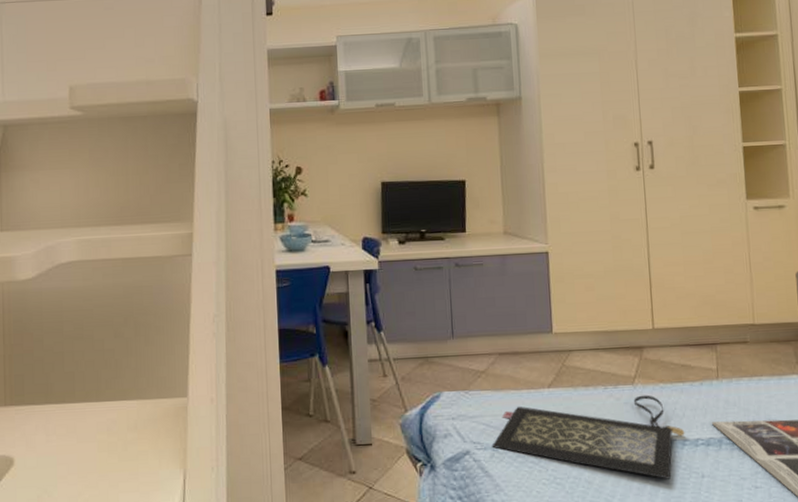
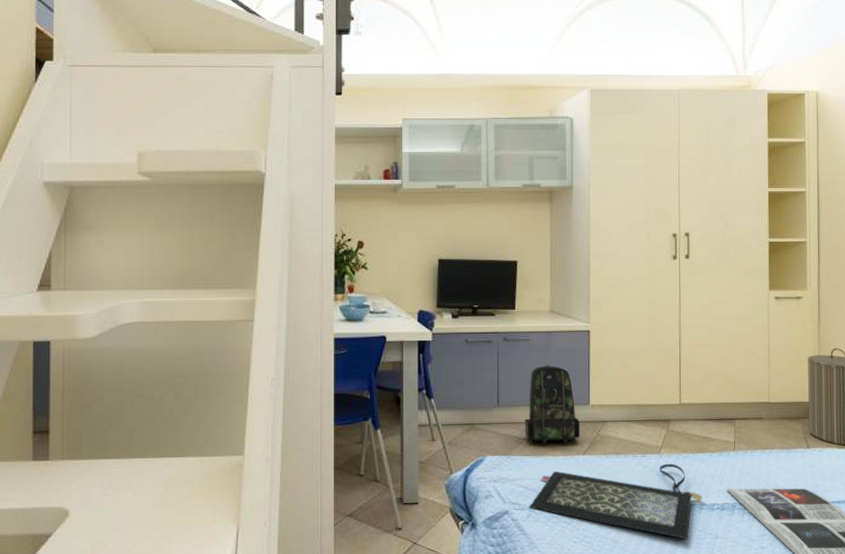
backpack: none [482,291,544,379] -> present [524,365,580,445]

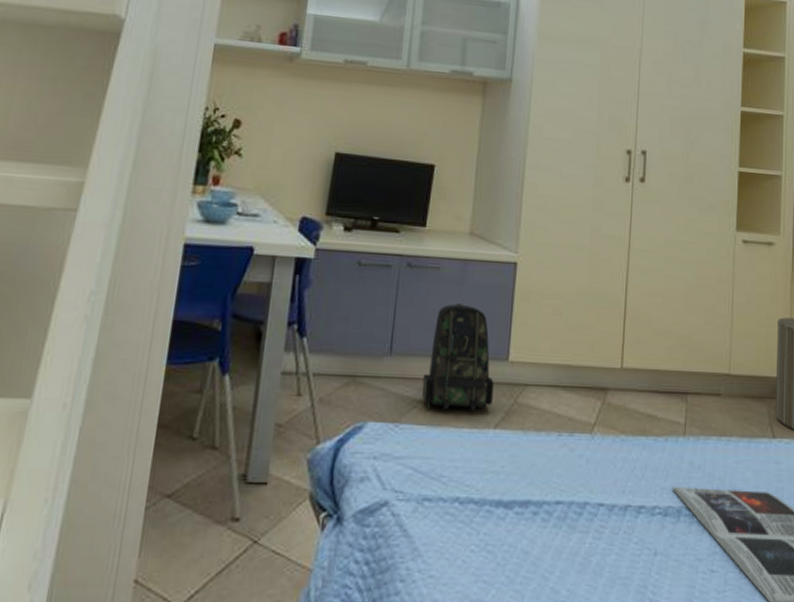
clutch bag: present [529,463,703,540] -> none [416,447,642,555]

